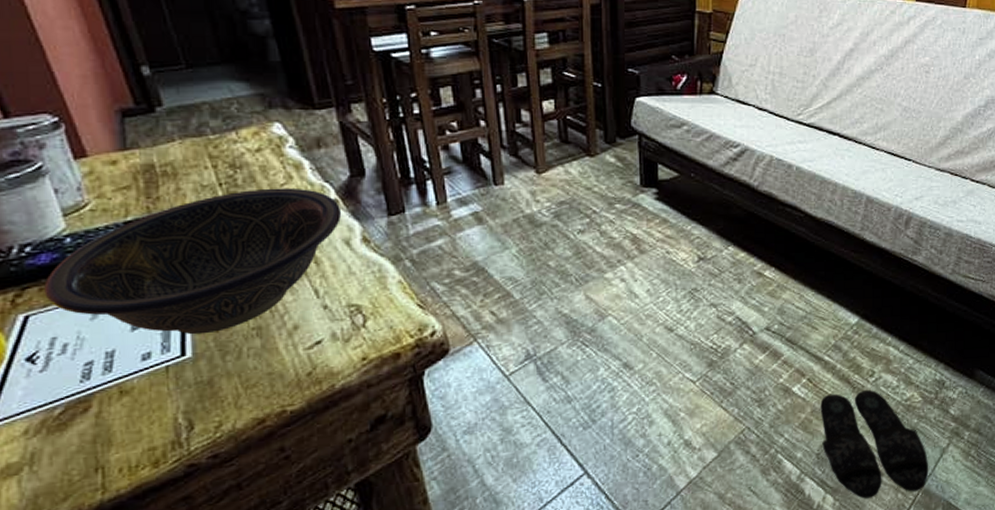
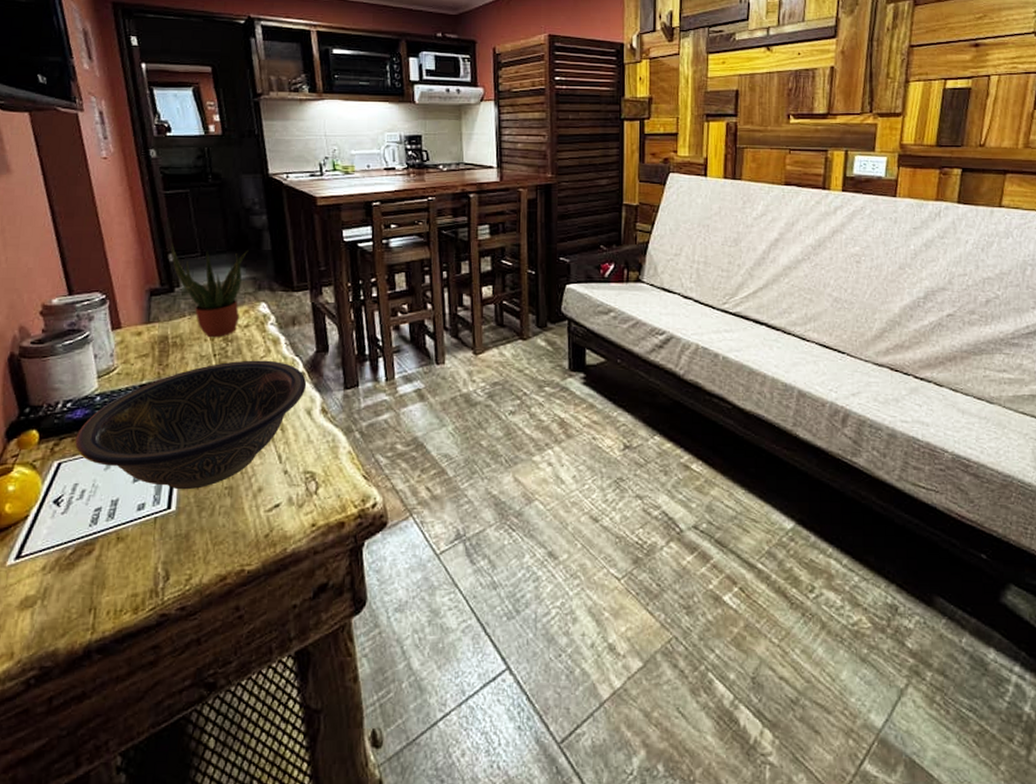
potted plant: none [143,52,251,165] -> present [171,242,249,338]
slippers: present [820,389,928,498] -> none [754,607,884,740]

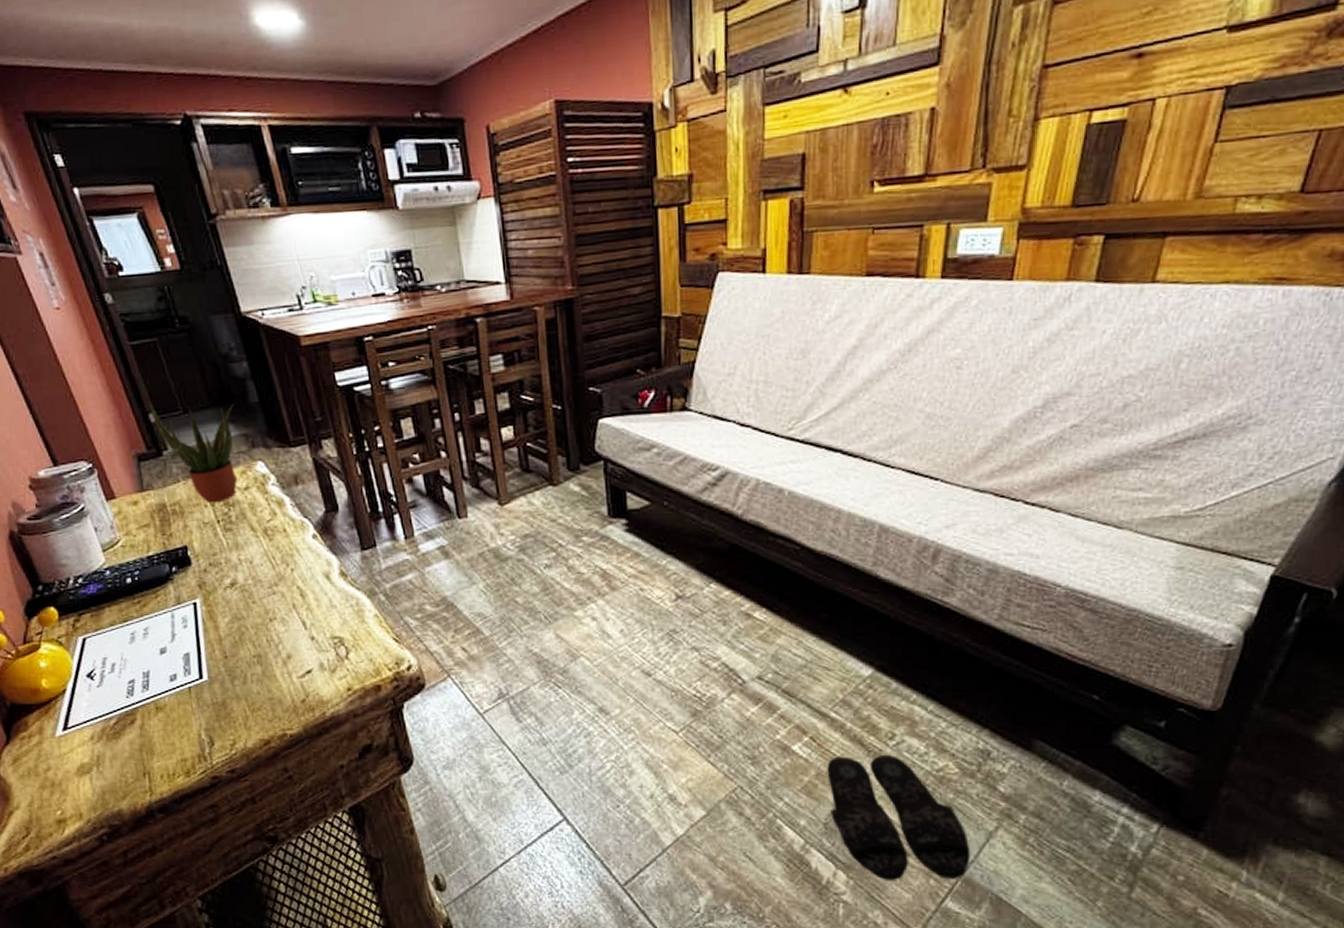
decorative bowl: present [75,360,307,490] -> none [94,523,321,660]
slippers: none [754,607,884,740] -> present [827,754,969,880]

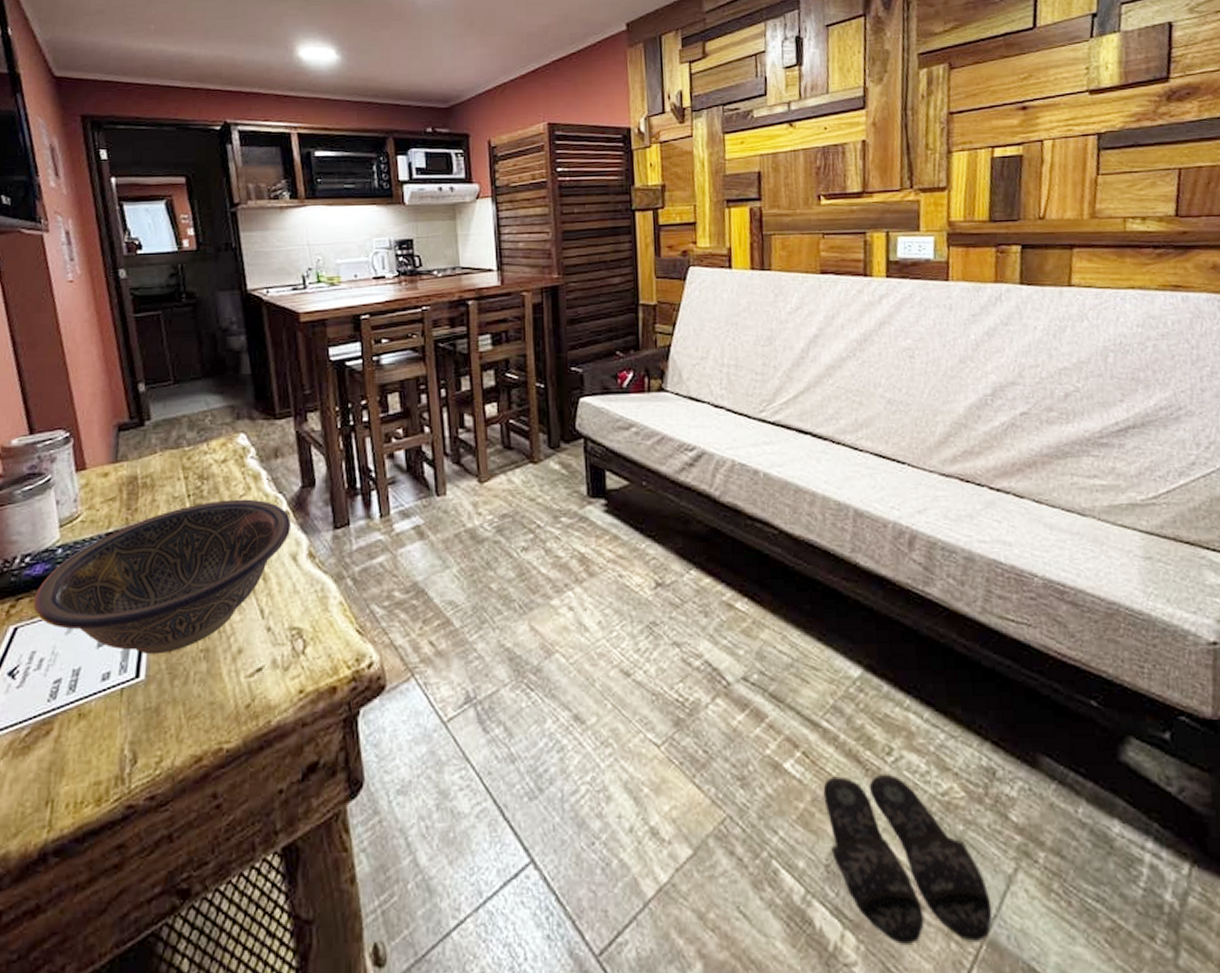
decorative bowl: none [94,523,321,660] -> present [33,499,292,655]
potted plant: present [149,400,237,503] -> none [141,370,226,476]

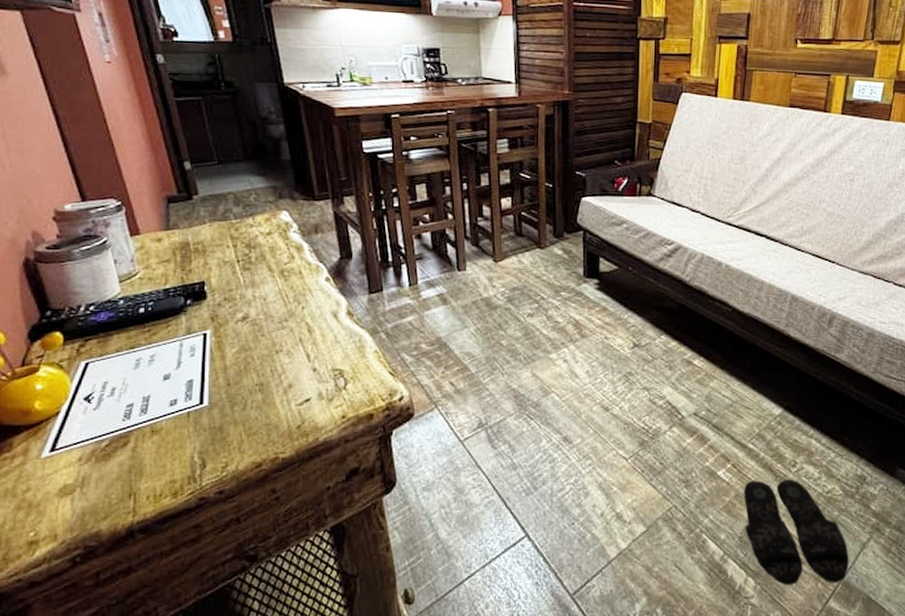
decorative bowl: present [33,499,292,655] -> none [101,266,332,387]

